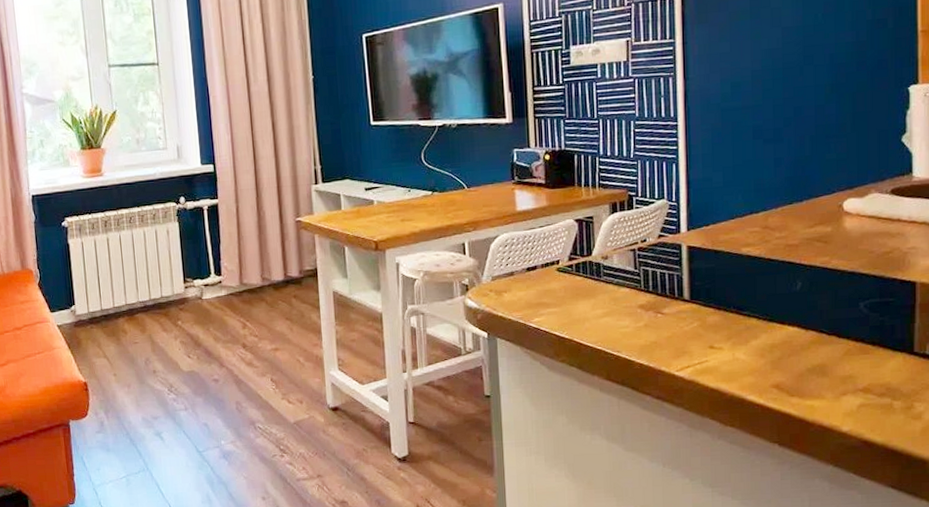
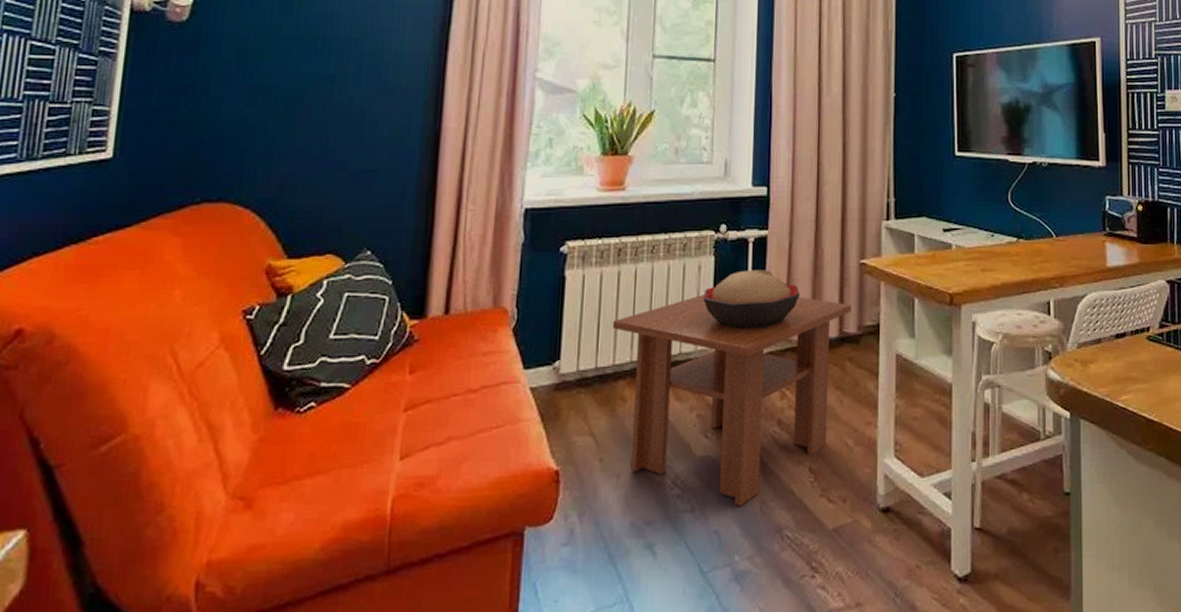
coffee table: none [108,250,293,406] -> present [612,295,851,506]
decorative bowl: none [173,230,249,277] -> present [703,270,800,329]

